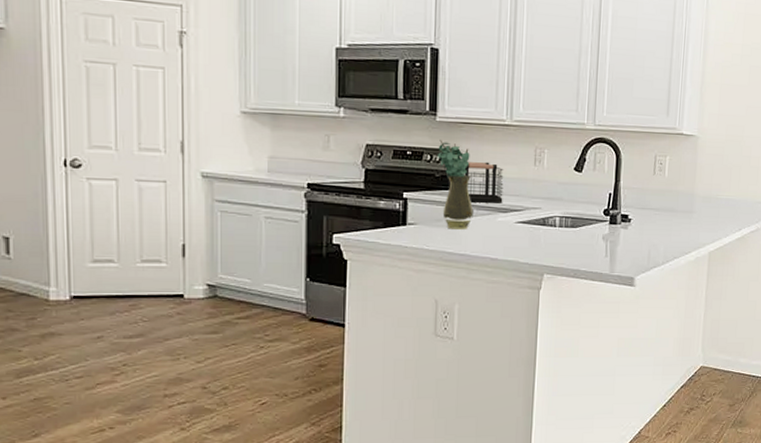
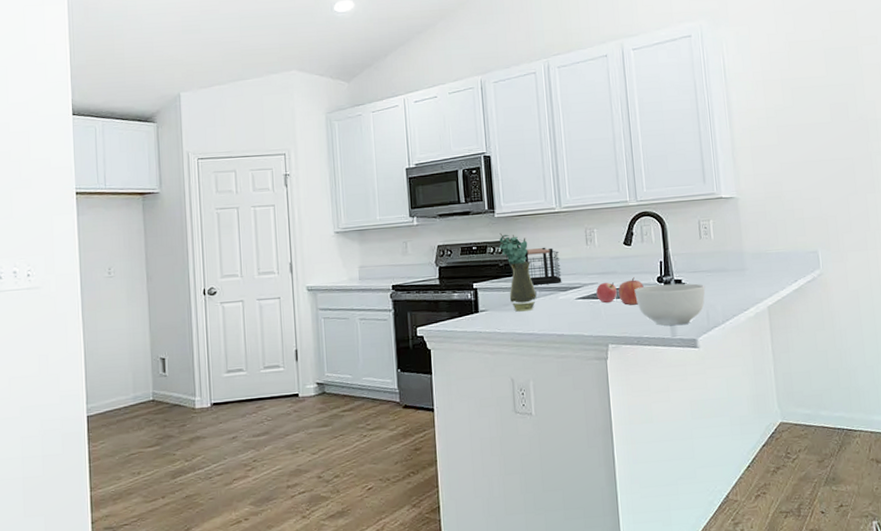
fruit: none [538,208,561,231] -> present [596,282,618,304]
fruit: none [561,206,589,236] -> present [618,277,644,306]
bowl: none [578,217,651,262] -> present [634,283,706,326]

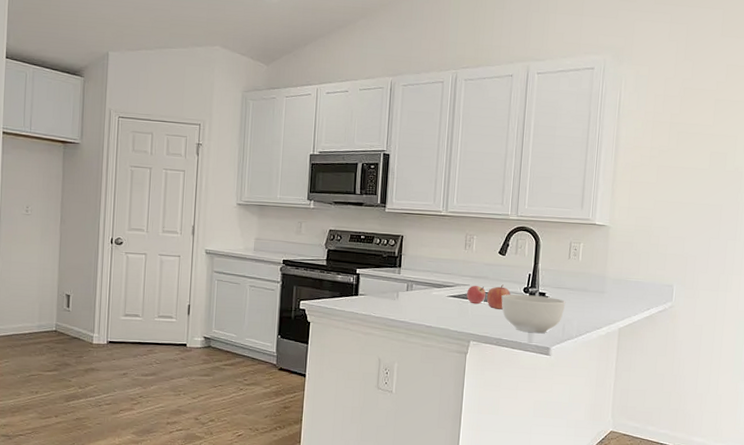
vase: present [499,233,537,312] -> none [385,227,413,301]
dish rack: present [524,247,562,285] -> none [406,245,439,280]

